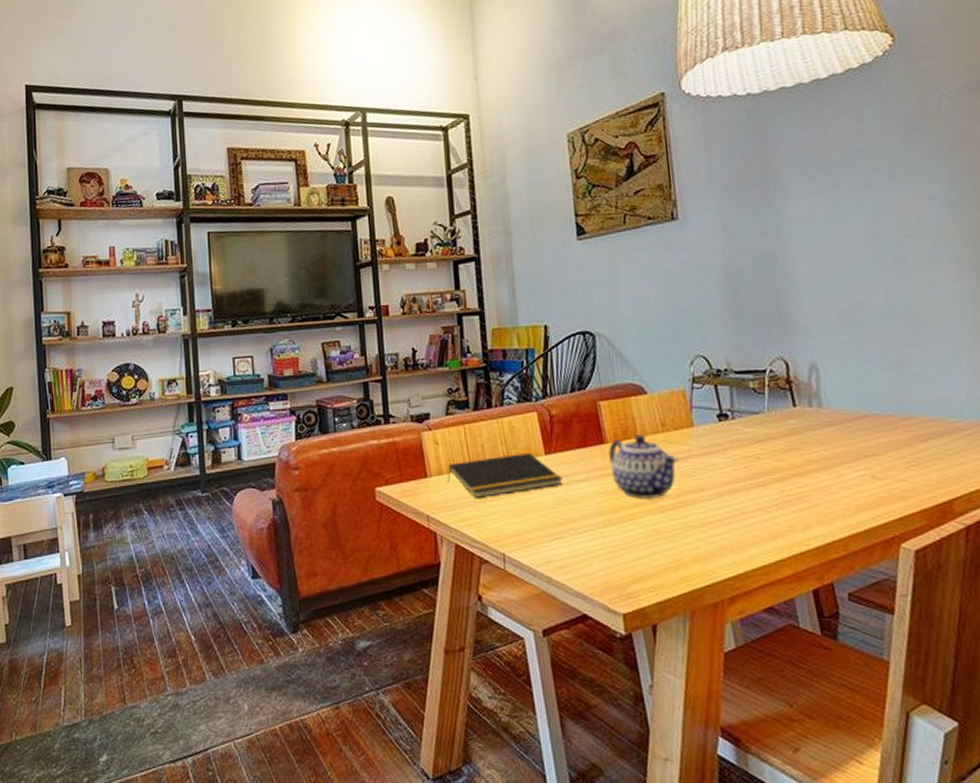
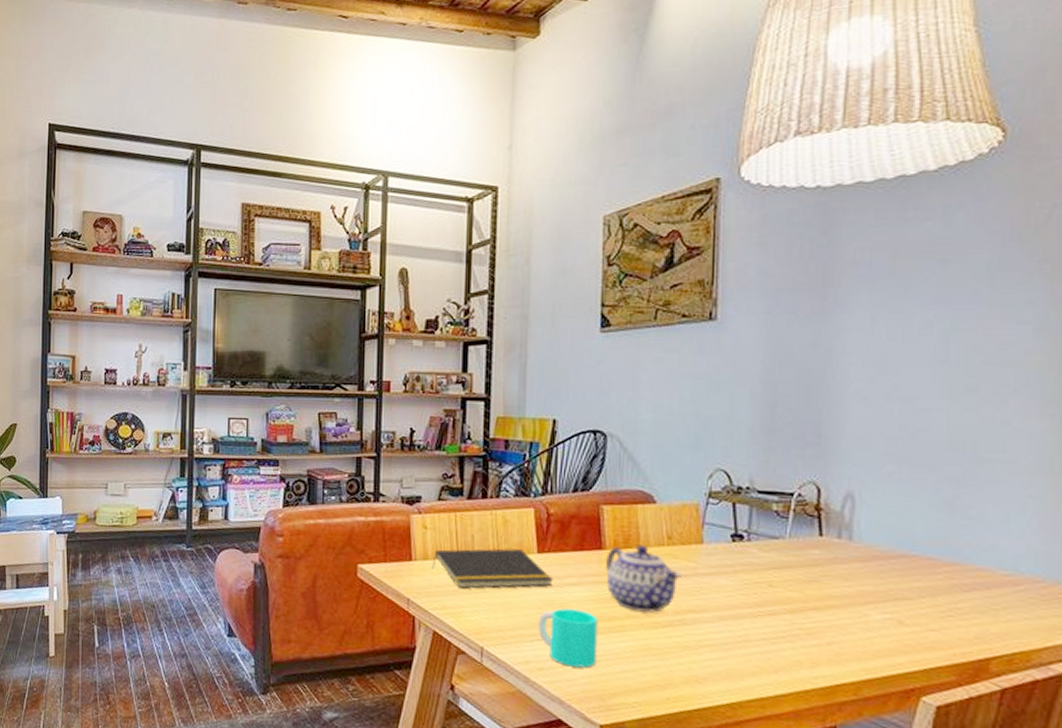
cup: none [554,504,613,561] -> present [539,608,598,668]

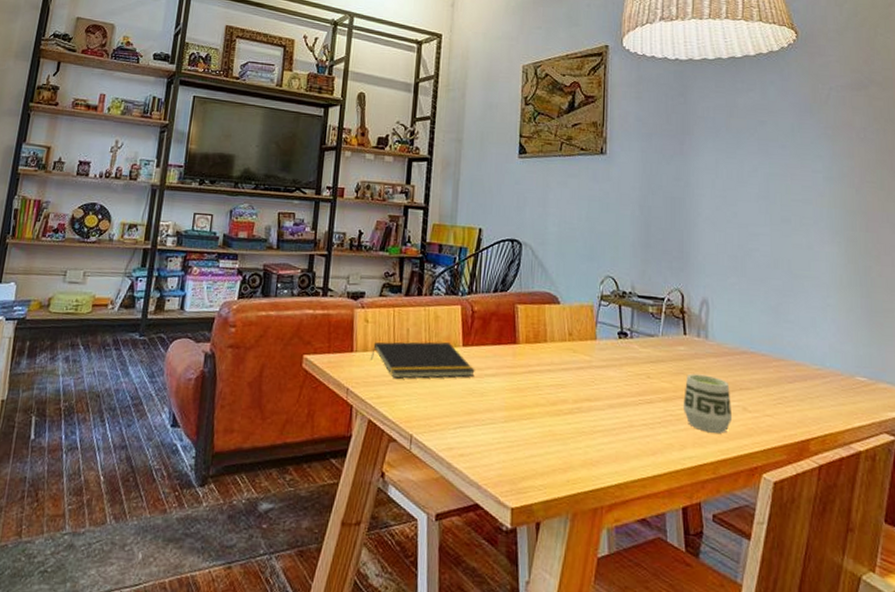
cup: present [539,608,598,668] -> none [461,397,512,454]
teapot: present [606,544,681,613] -> none [519,340,580,402]
cup: none [816,581,883,650] -> present [683,373,733,434]

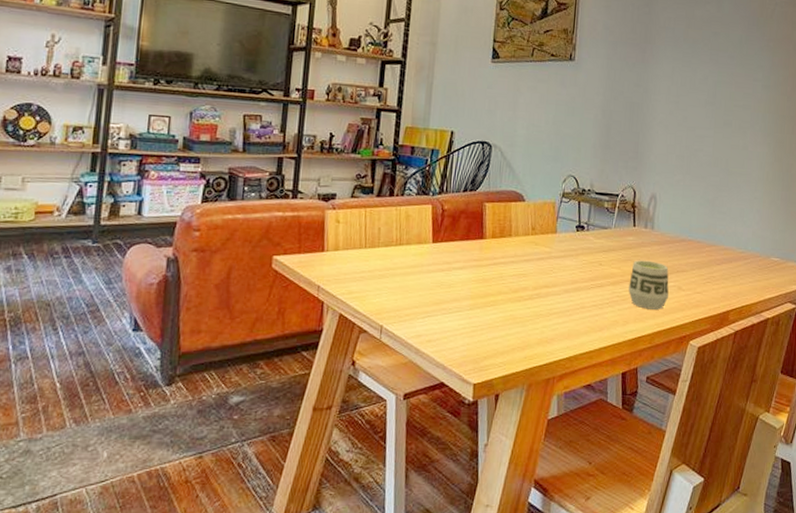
notepad: present [371,341,475,379] -> none [342,239,444,275]

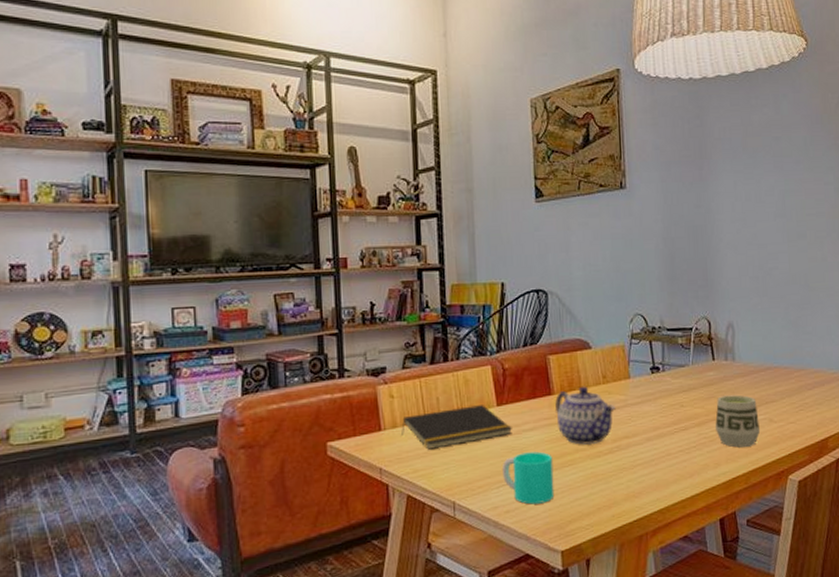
notepad: none [342,239,444,275] -> present [401,405,512,450]
cup: none [429,288,477,338] -> present [503,451,555,505]
teapot: none [485,234,540,290] -> present [555,386,616,446]

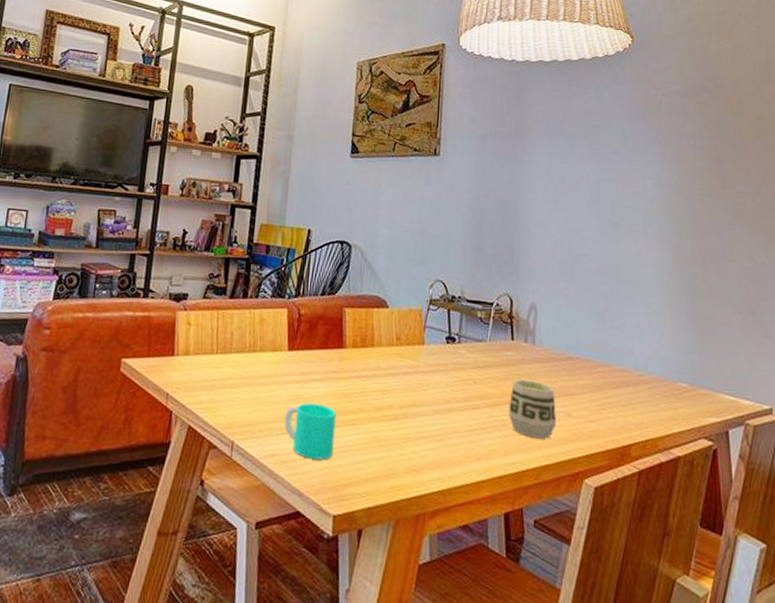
notepad: present [401,405,512,450] -> none [192,345,300,384]
teapot: present [555,386,616,446] -> none [345,344,406,408]

